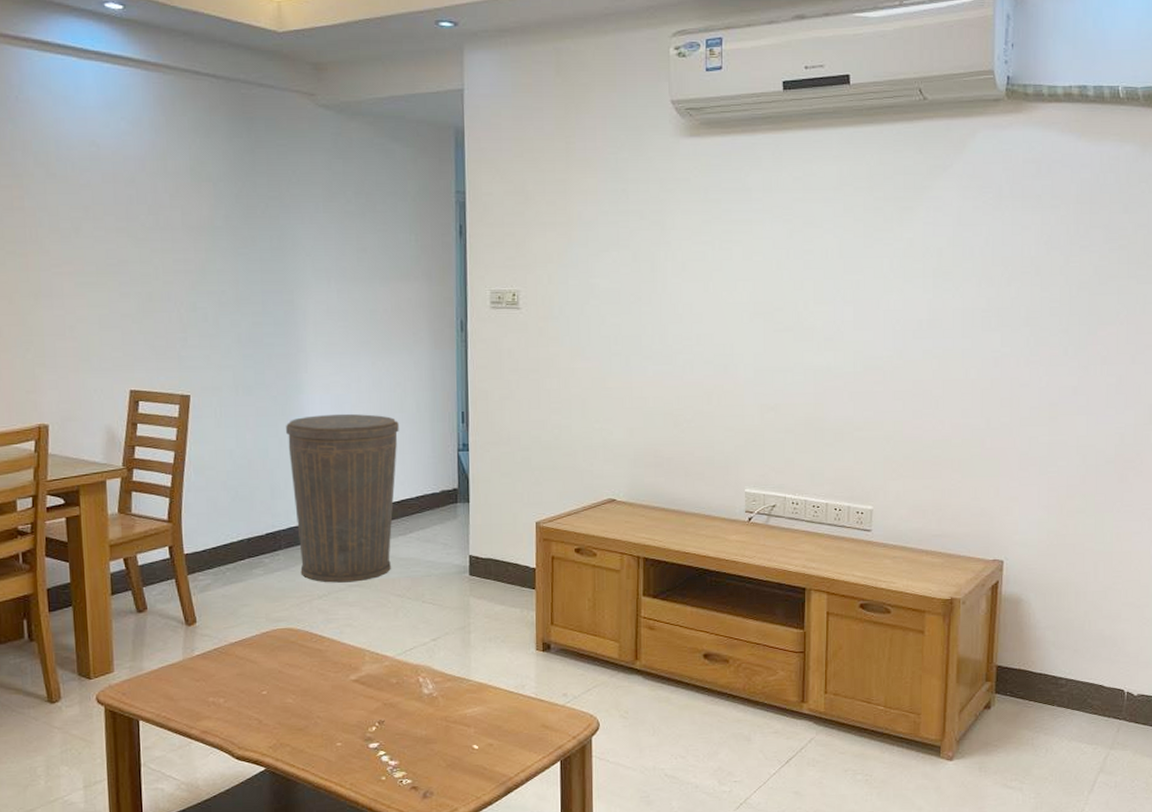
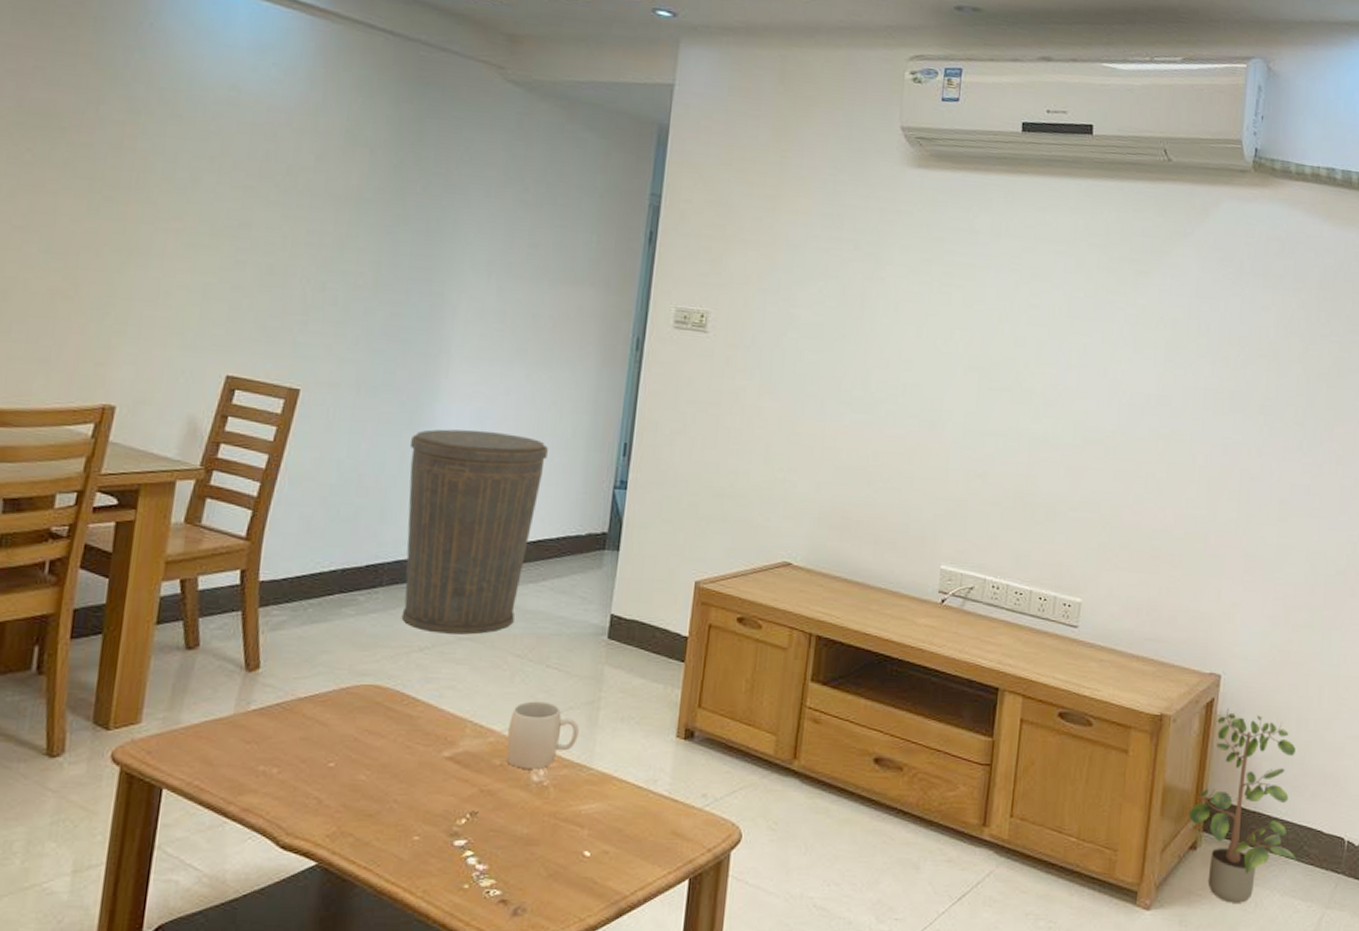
mug: none [399,630,456,685] -> present [506,701,579,769]
potted plant: none [981,588,1083,750] -> present [1188,708,1299,903]

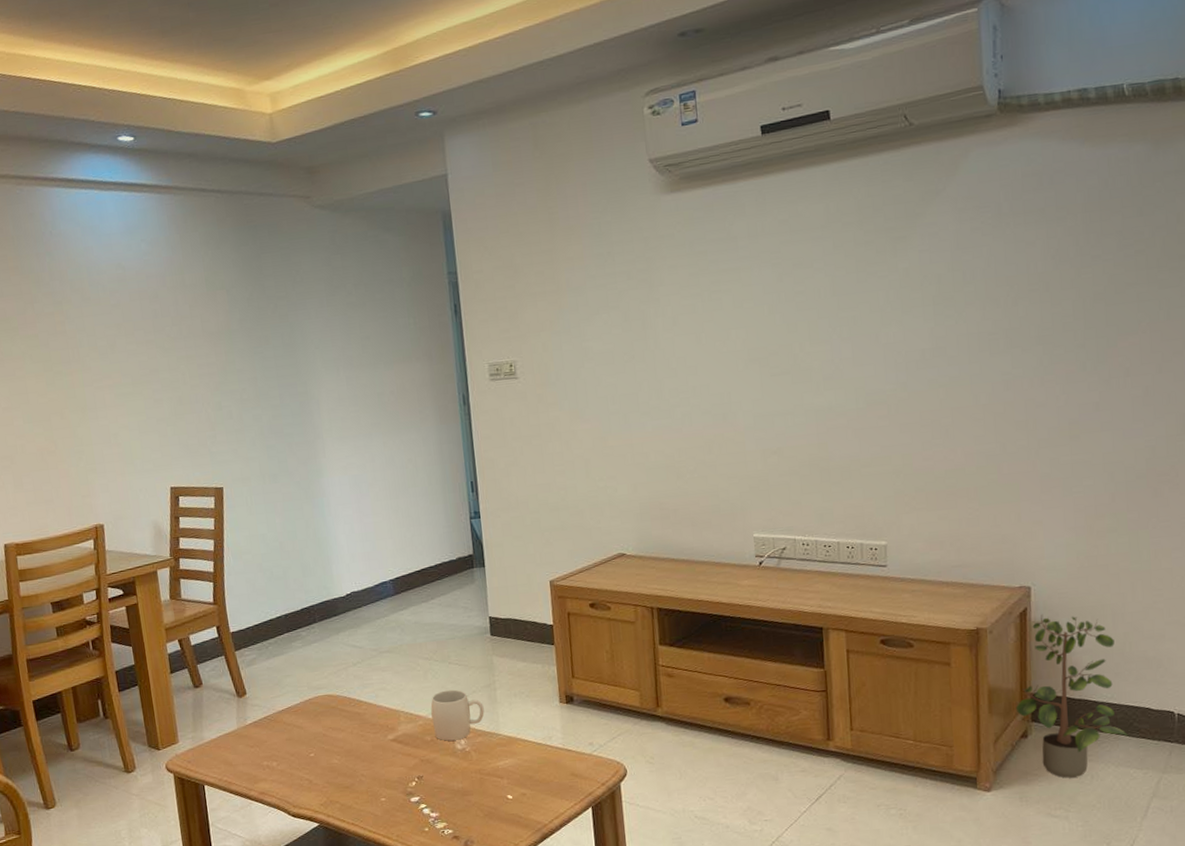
trash can: present [401,429,548,635] -> none [310,491,417,650]

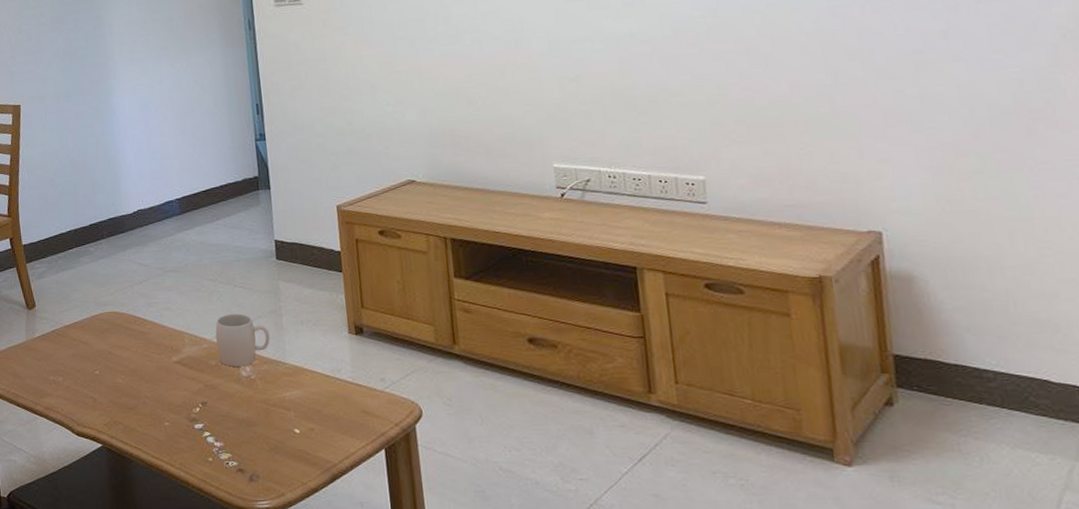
potted plant: present [1015,614,1130,778] -> none [875,263,1026,458]

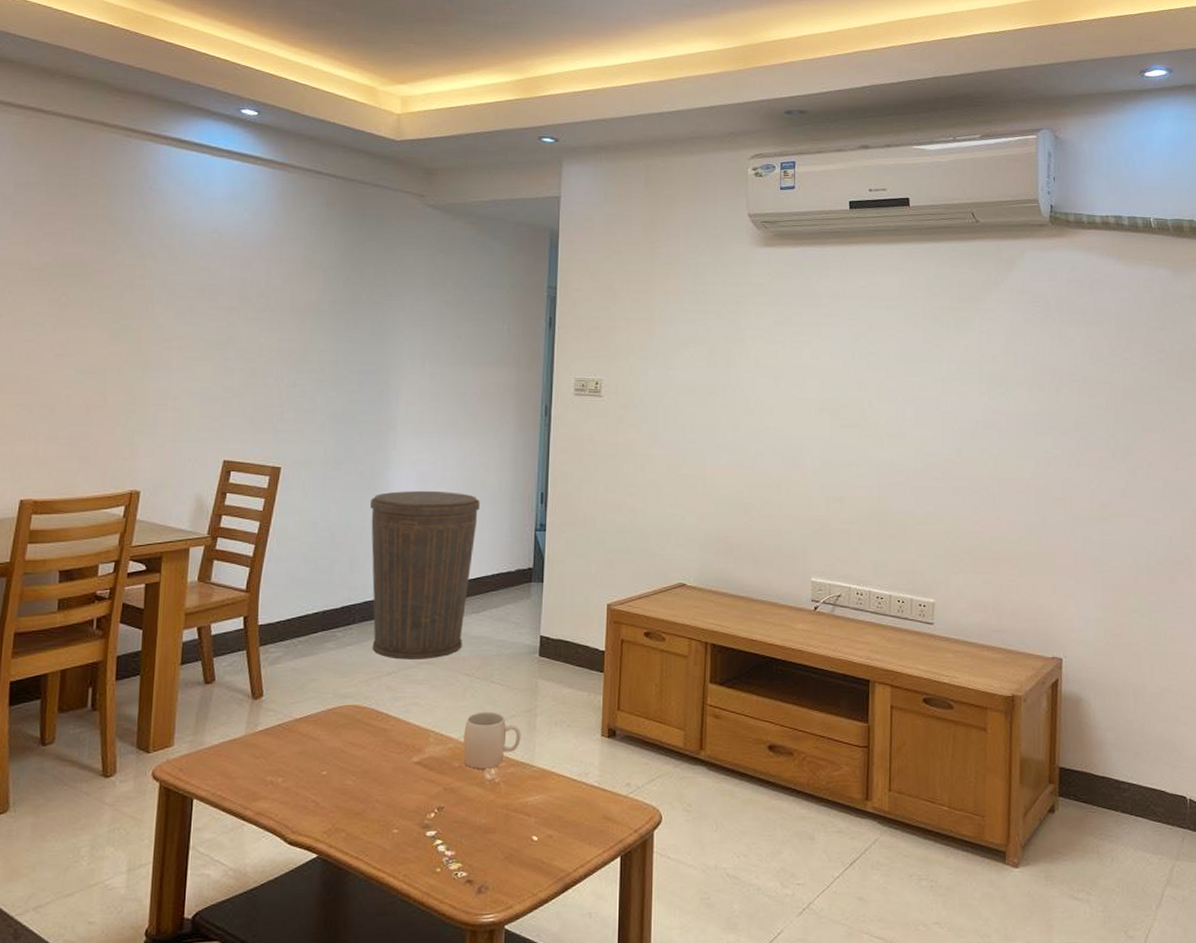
trash can: none [101,112,202,269] -> present [370,490,480,660]

